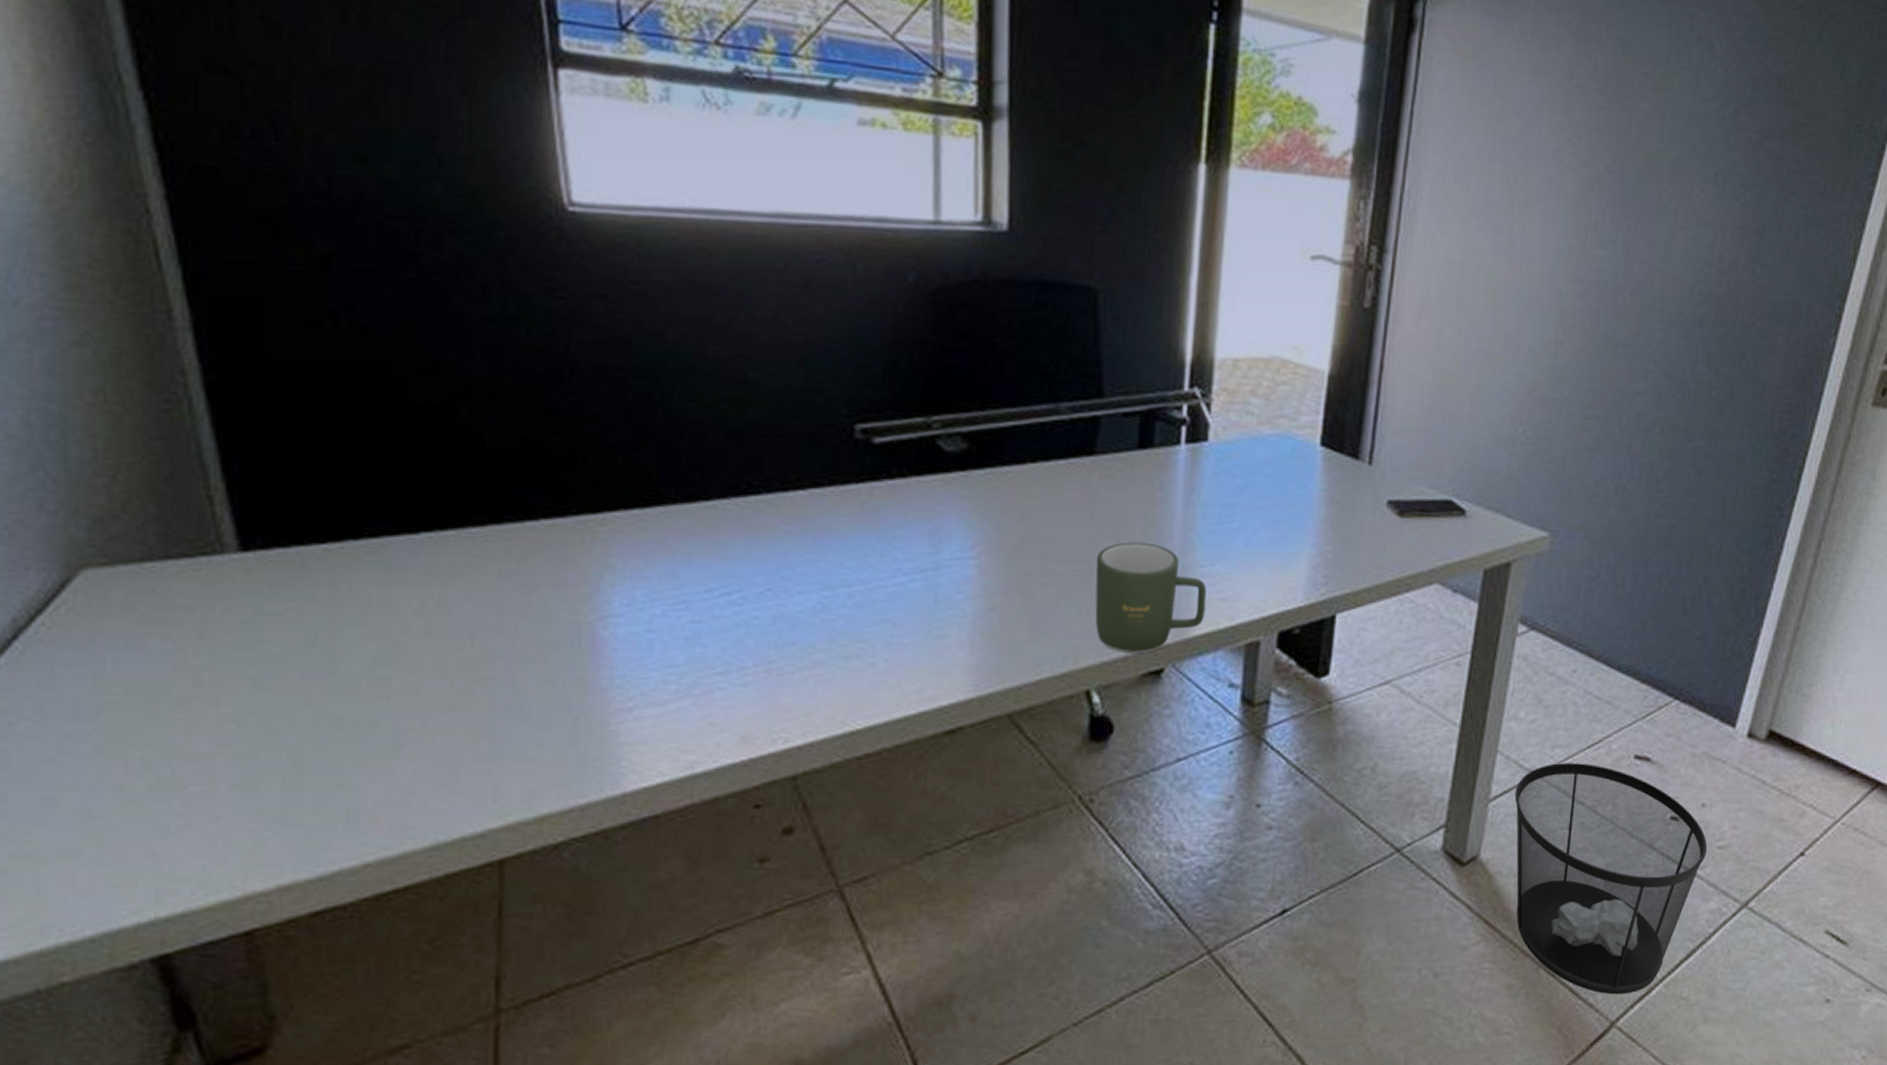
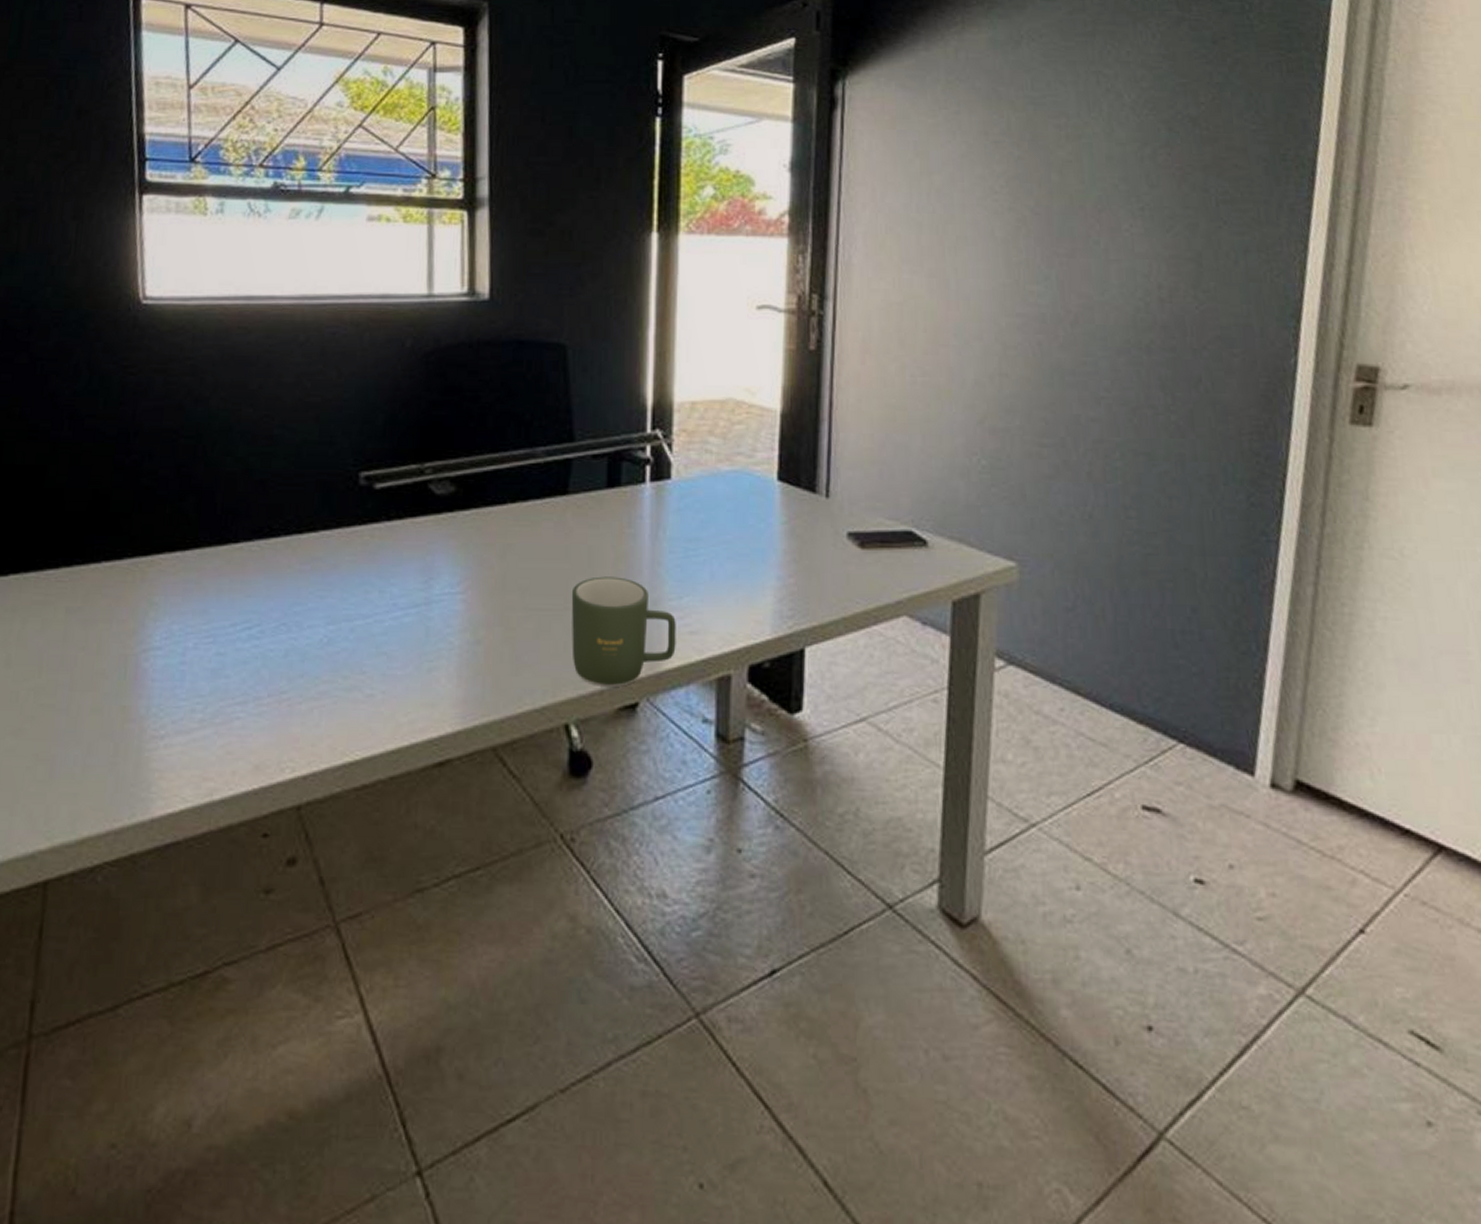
waste bin: present [1514,763,1708,995] -> none [1011,812,1245,1098]

